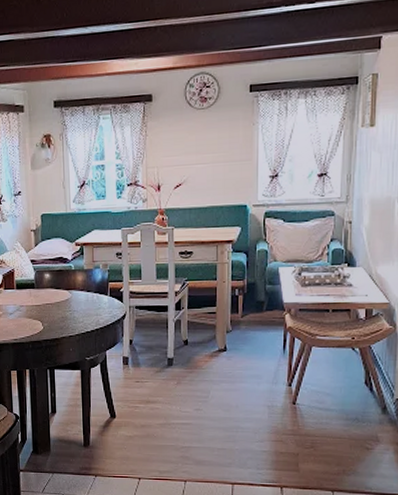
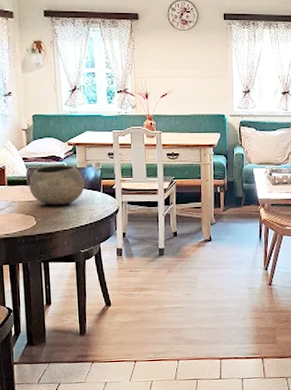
bowl: none [37,267,92,310] -> present [29,165,85,205]

